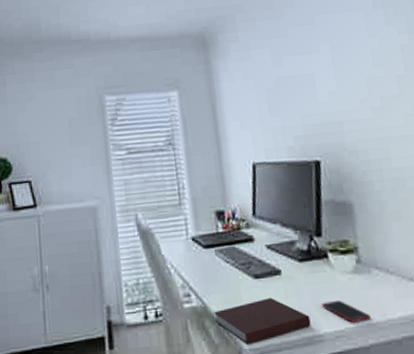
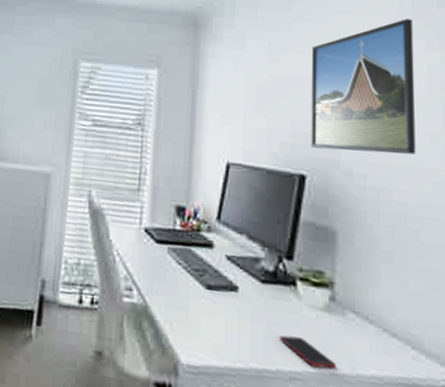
notebook: present [214,297,311,346] -> none [154,313,263,361]
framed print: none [306,9,404,136] -> present [311,19,416,155]

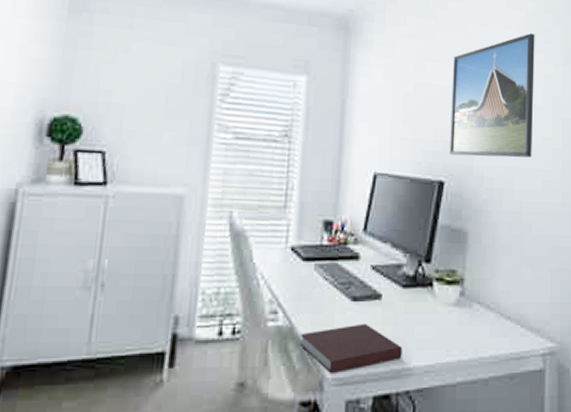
notebook: none [154,313,263,361] -> present [300,323,403,375]
cell phone: present [279,335,337,369] -> none [417,334,464,358]

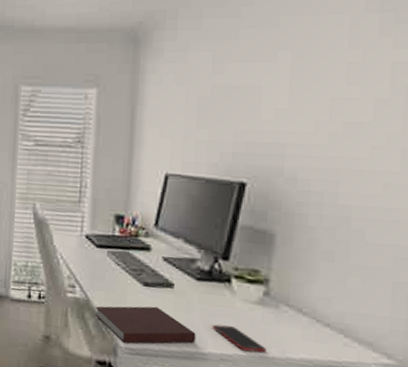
cell phone: none [417,334,464,358] -> present [212,324,268,353]
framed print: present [449,33,535,158] -> none [253,14,380,158]

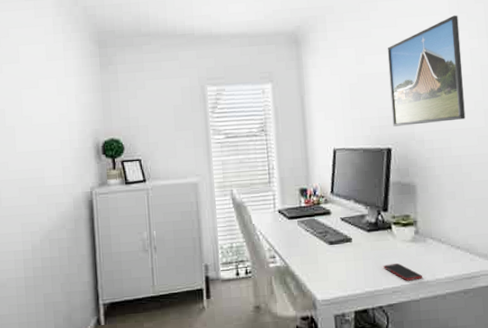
notebook: present [95,306,196,344] -> none [294,260,374,298]
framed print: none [253,14,380,158] -> present [387,15,466,127]

